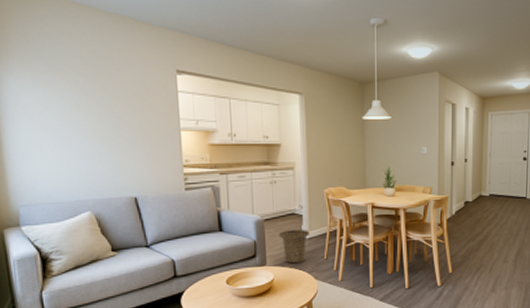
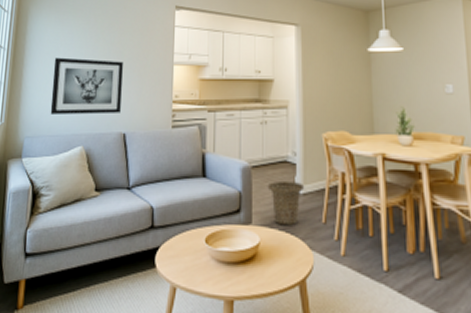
wall art: none [39,122,128,182] -> present [50,57,123,115]

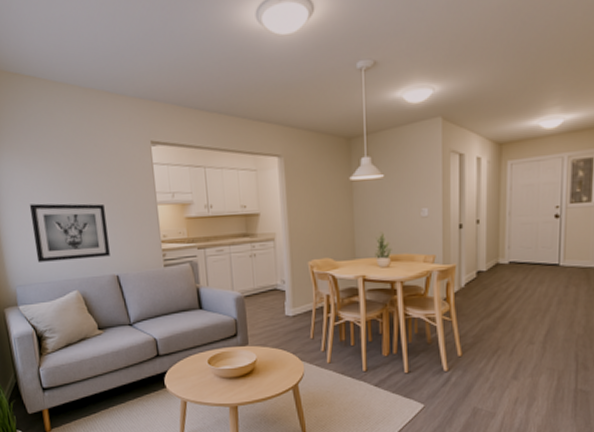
basket: present [267,180,305,226] -> none [260,305,294,344]

